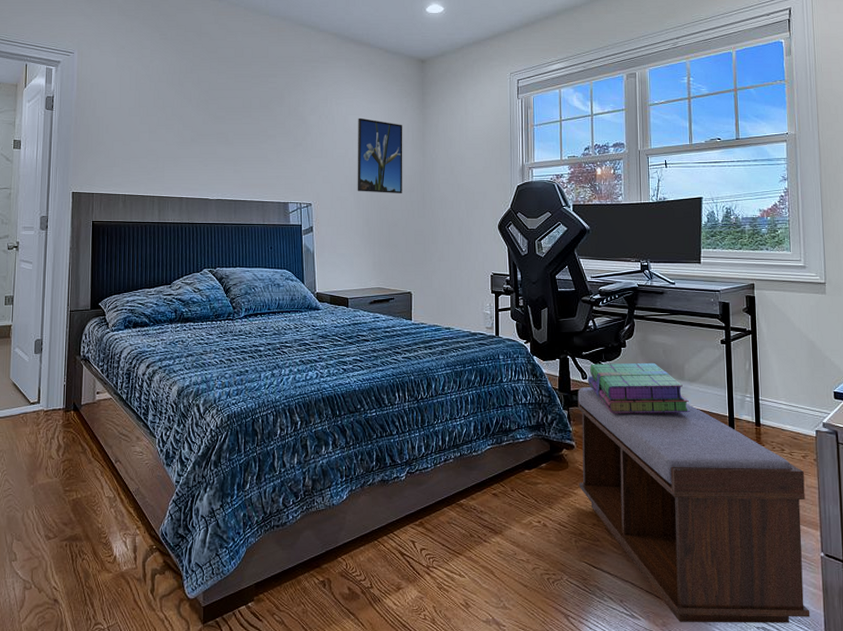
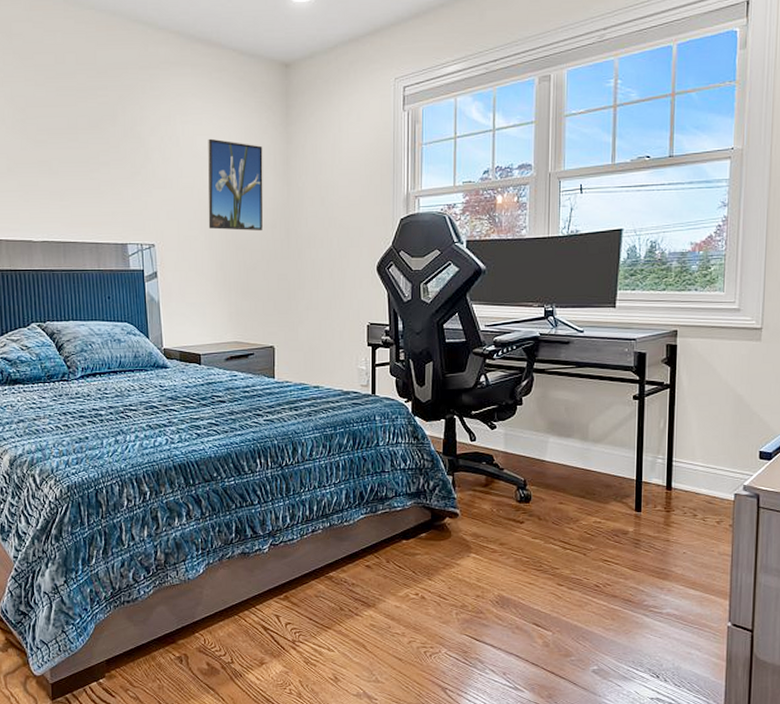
bench: present [577,387,810,623] -> none [462,450,717,695]
stack of books: present [588,362,690,413] -> none [477,421,593,478]

